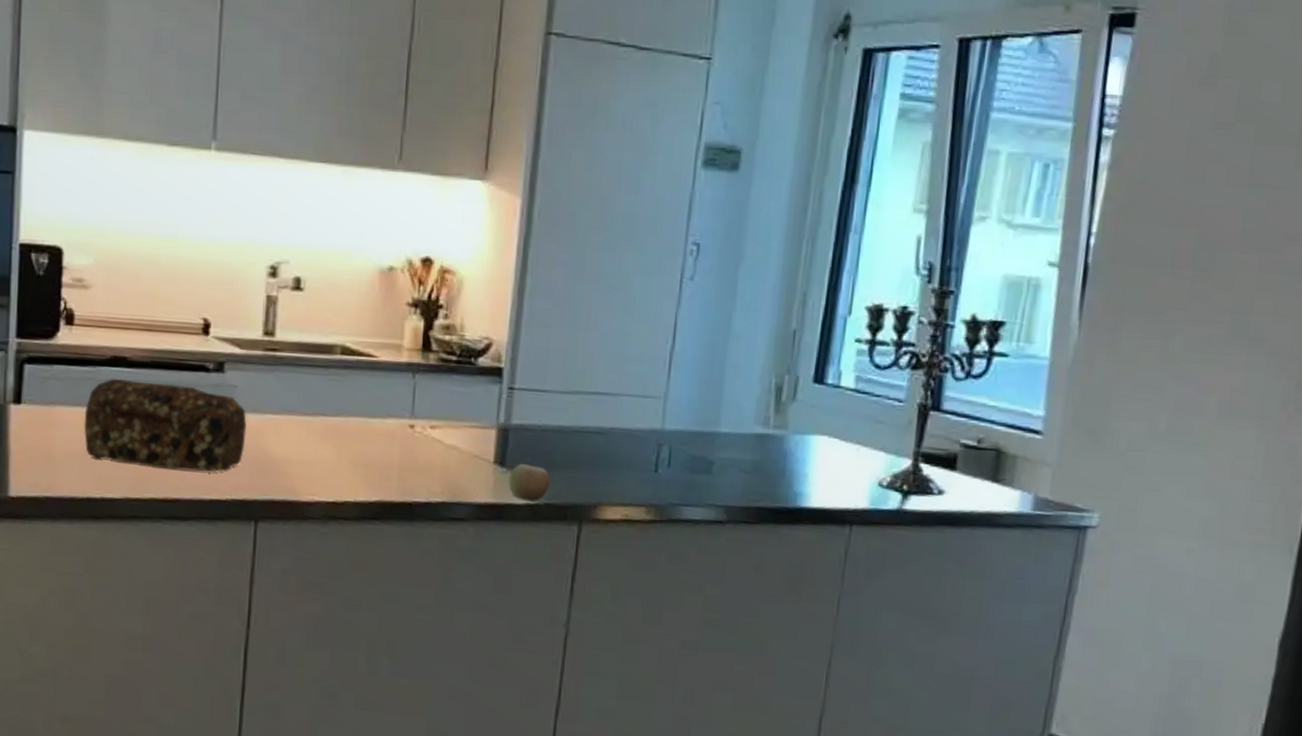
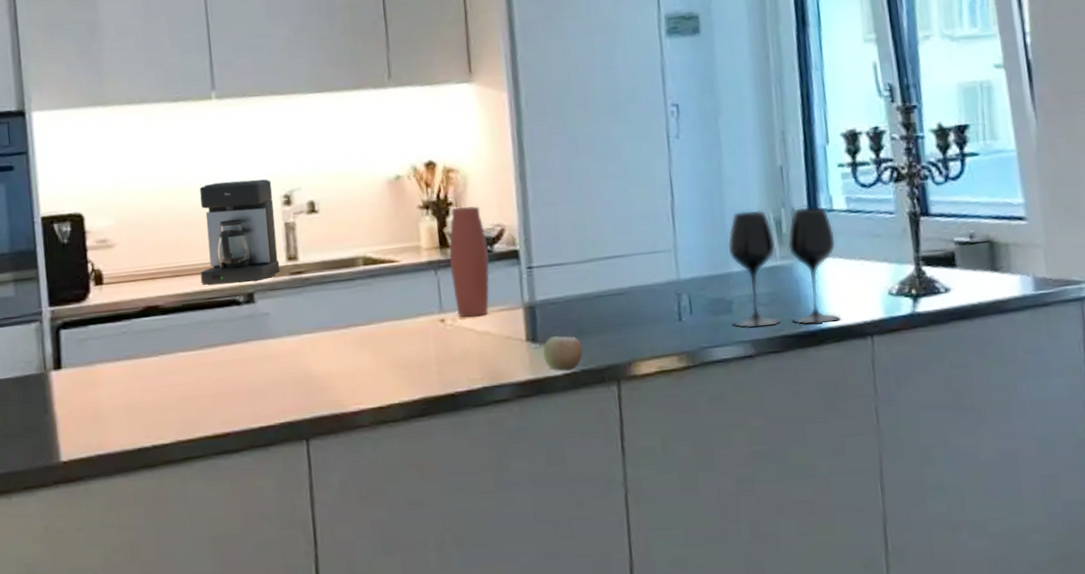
bread loaf: present [84,378,247,472] -> none [125,322,285,409]
coffee maker: none [173,239,260,351] -> present [200,179,280,286]
vase: none [428,312,473,430] -> present [449,205,490,318]
wine glass: none [709,369,837,504] -> present [727,206,841,329]

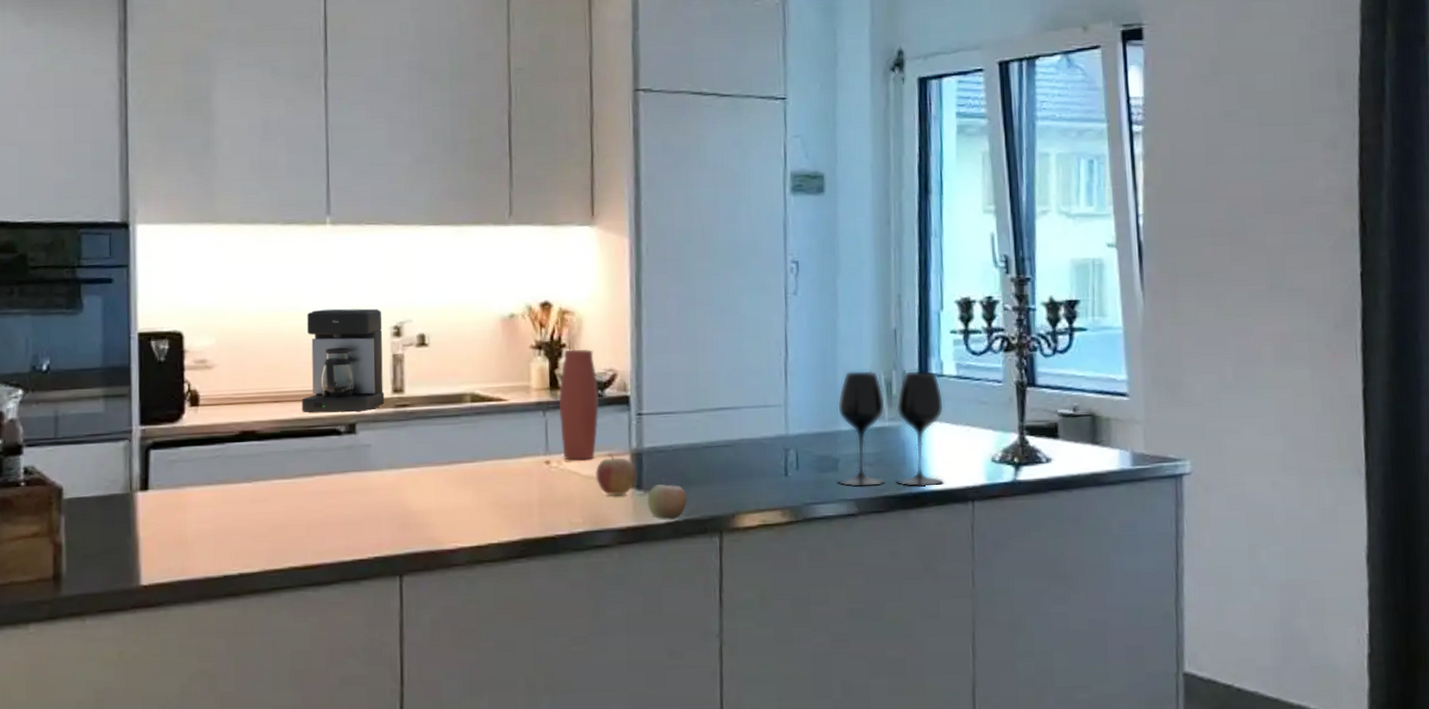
fruit: none [490,308,532,351] -> present [595,453,637,496]

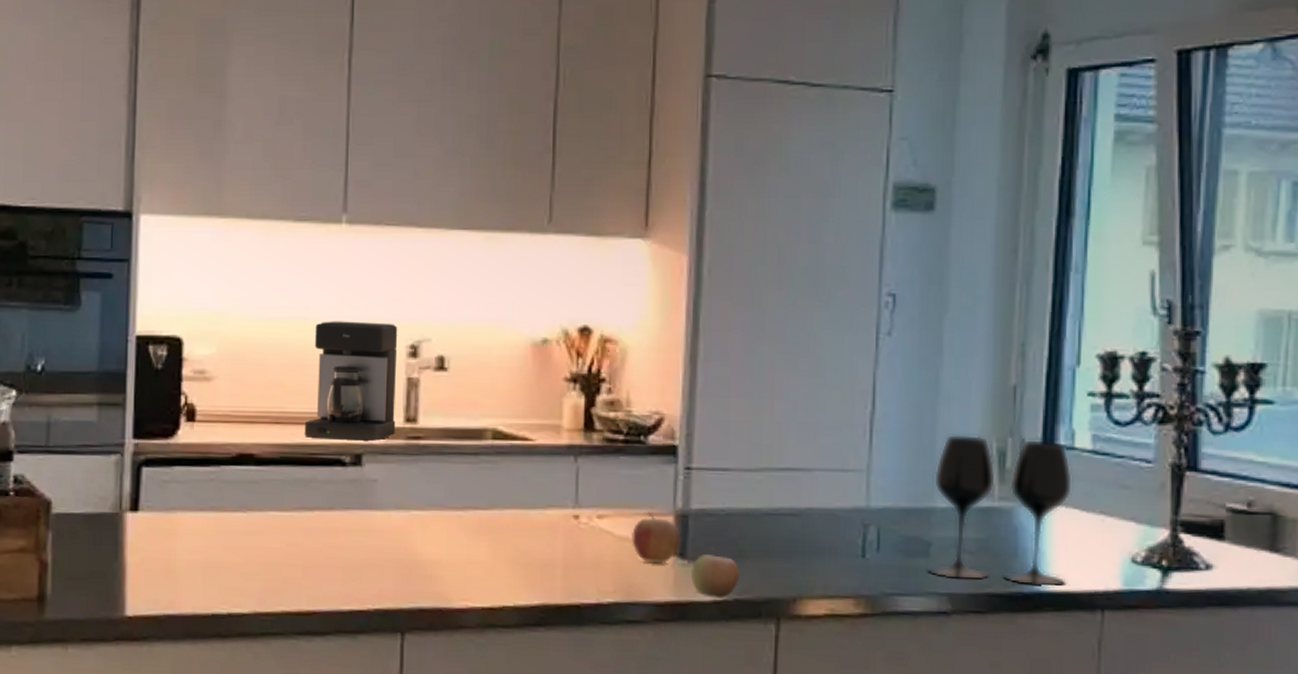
vase: present [559,349,600,461] -> none [592,385,642,518]

